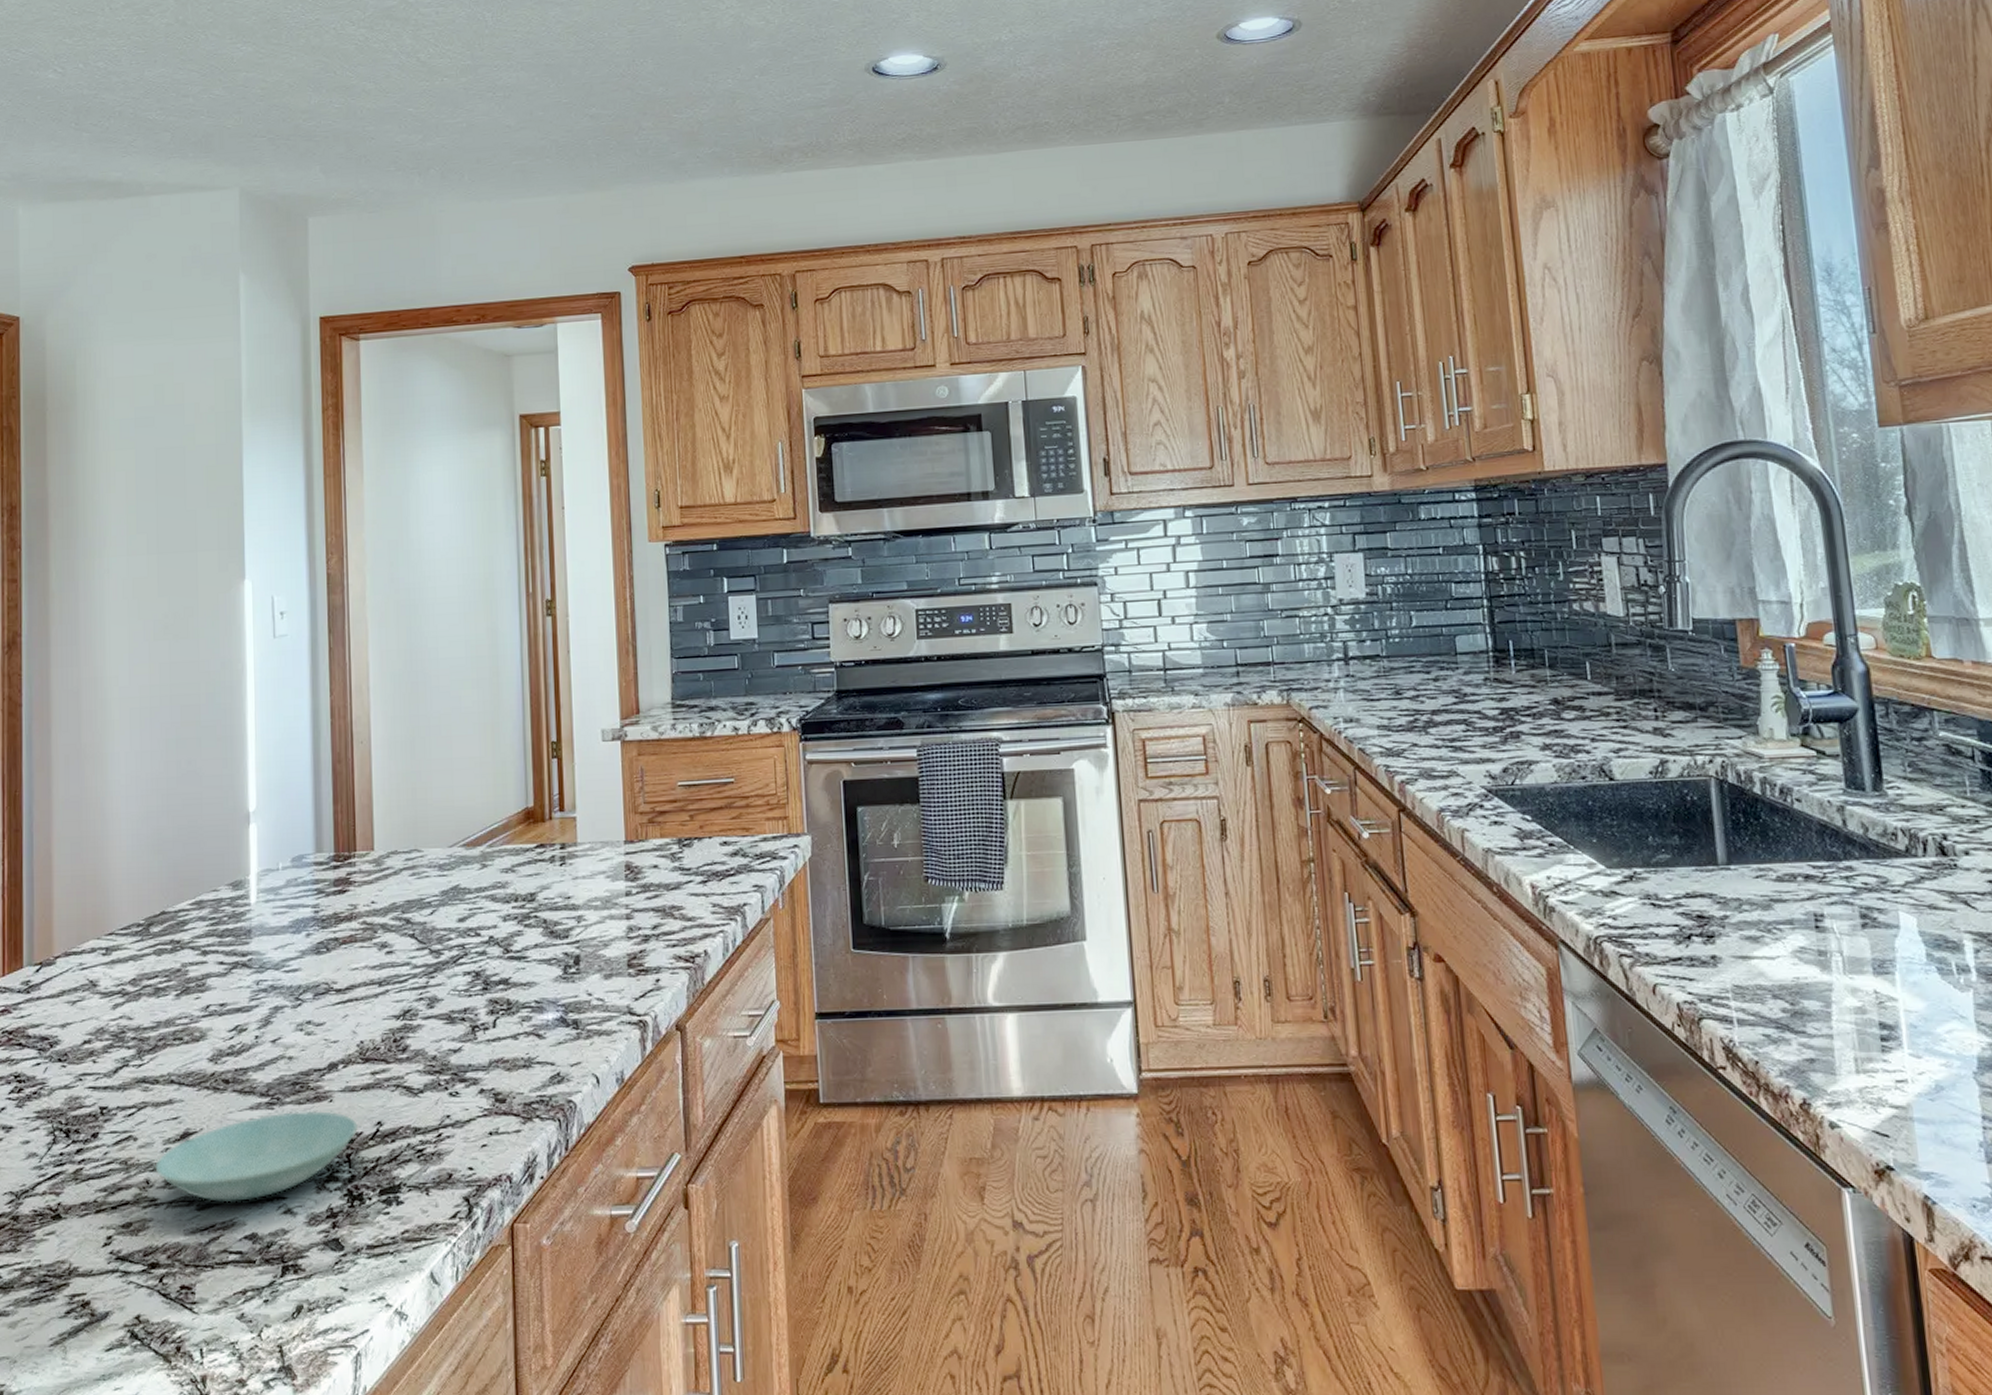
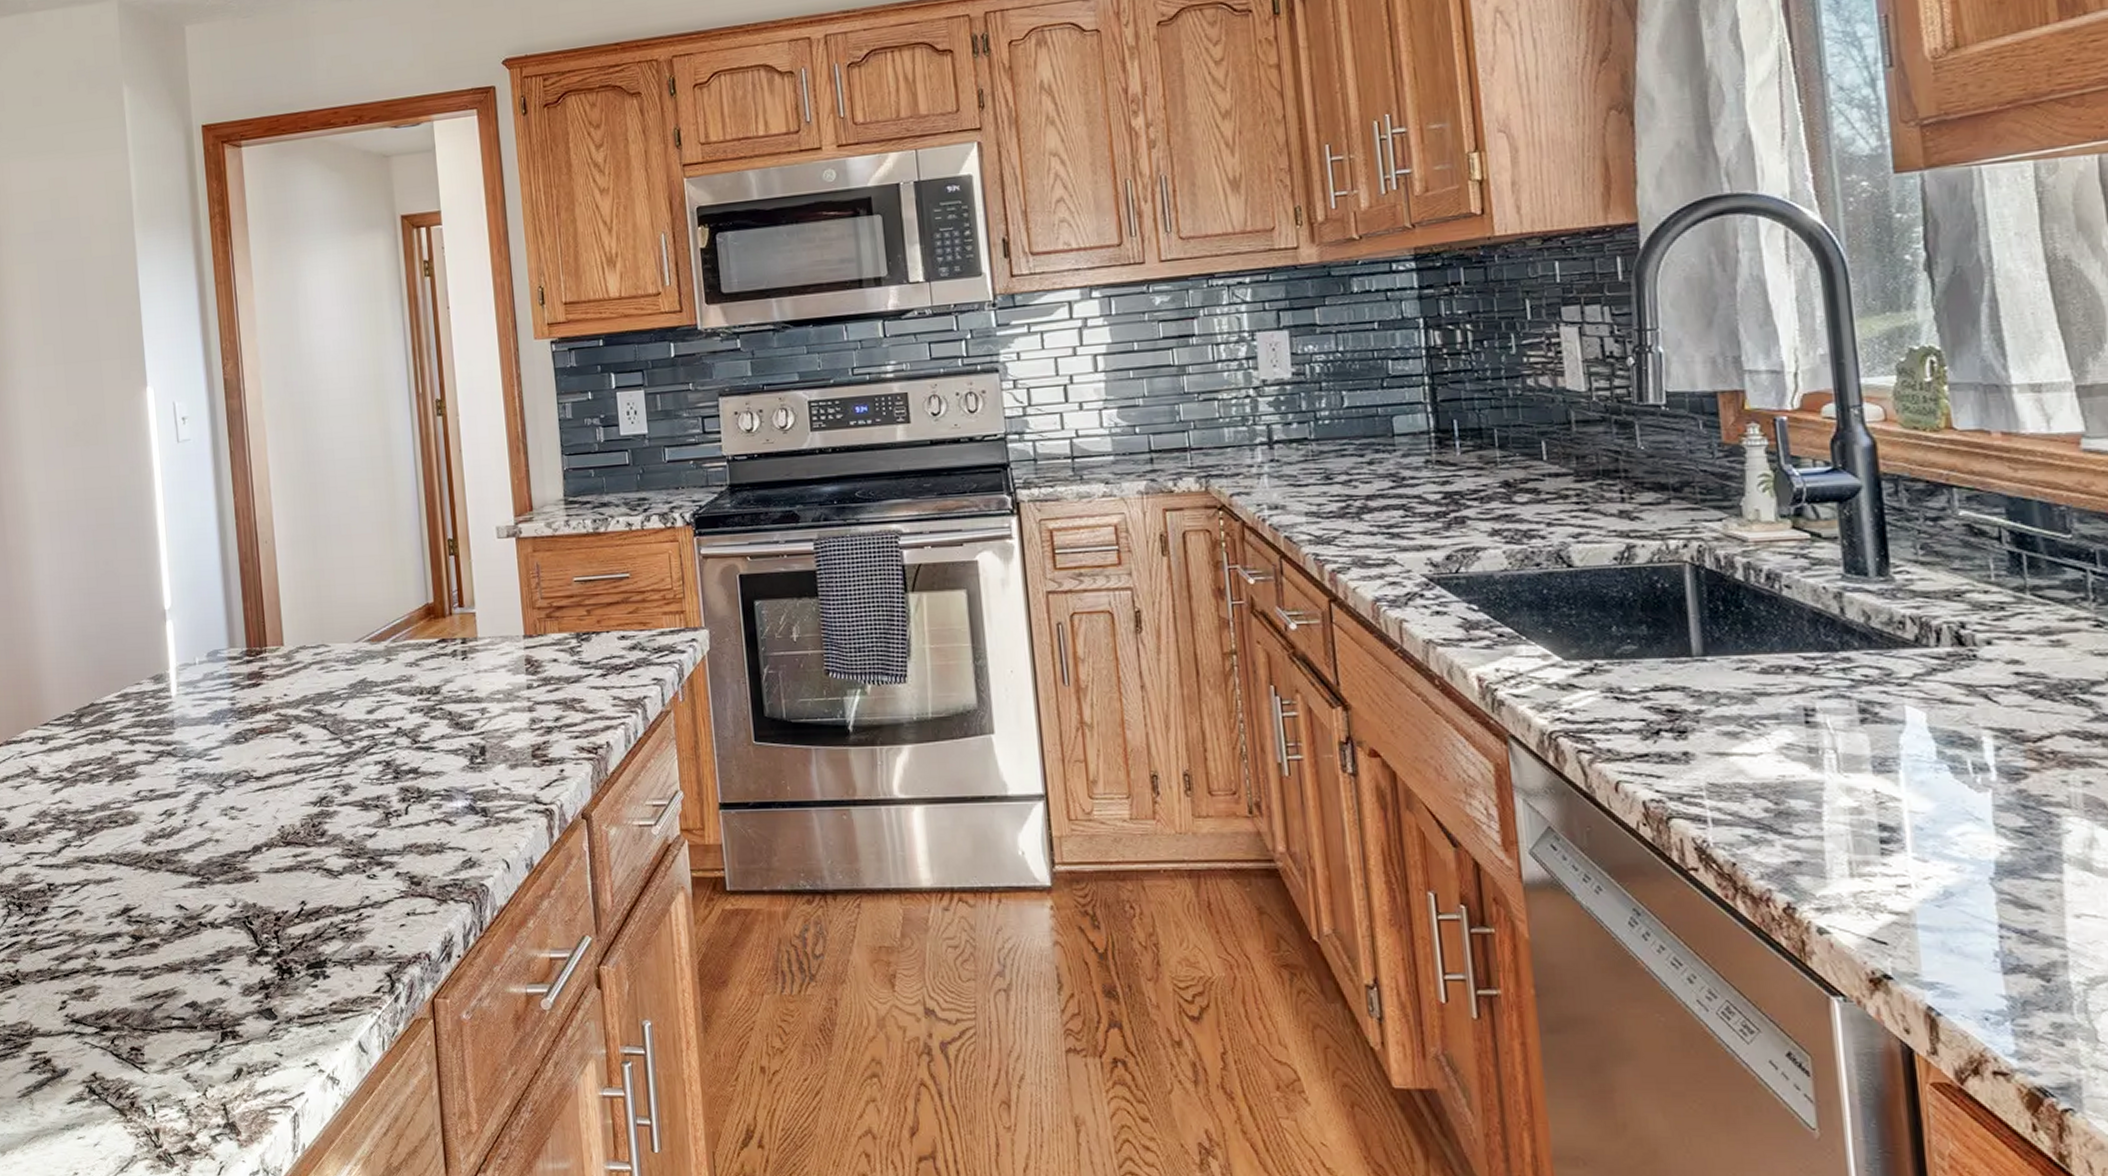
saucer: present [154,1111,359,1203] -> none [99,890,285,973]

